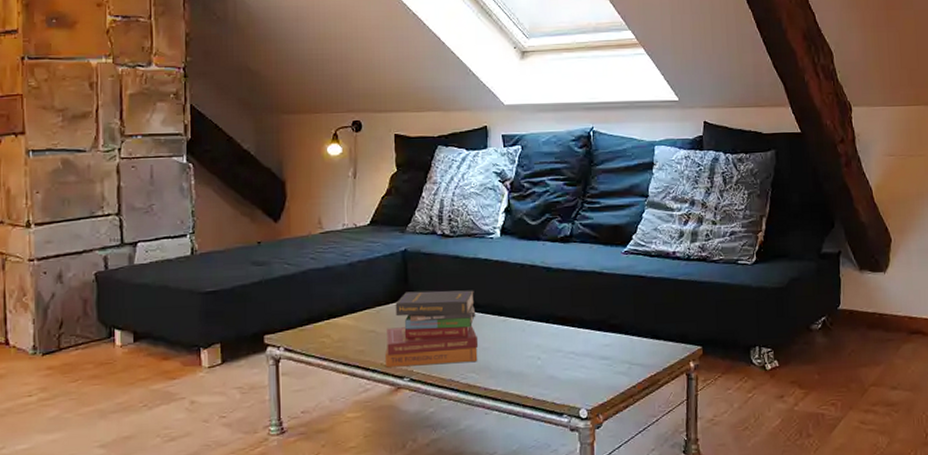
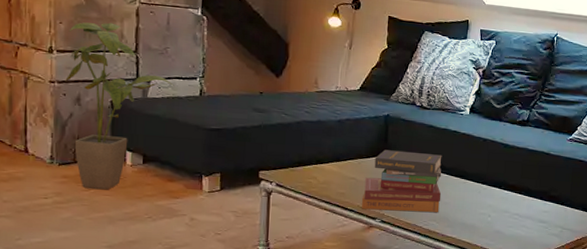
house plant: none [45,184,162,379] -> present [65,22,174,190]

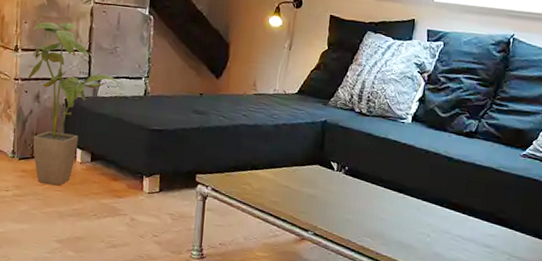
books: present [362,150,442,213] -> none [295,158,381,228]

